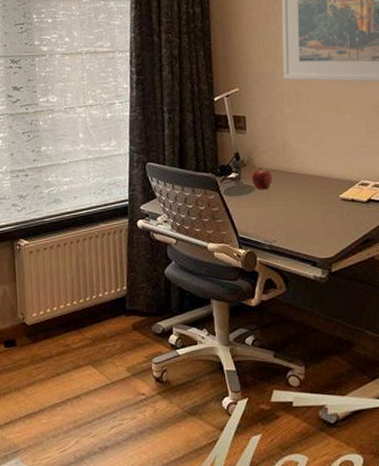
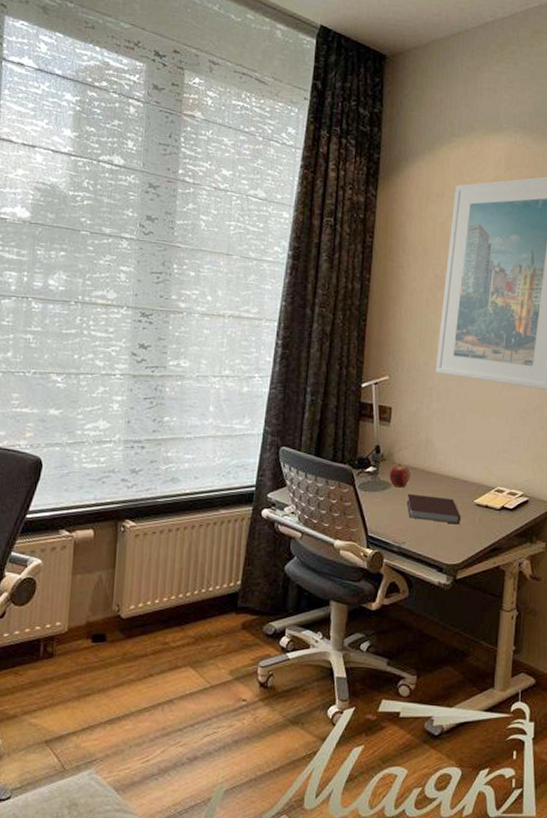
notebook: none [272,194,328,220] -> present [406,493,461,525]

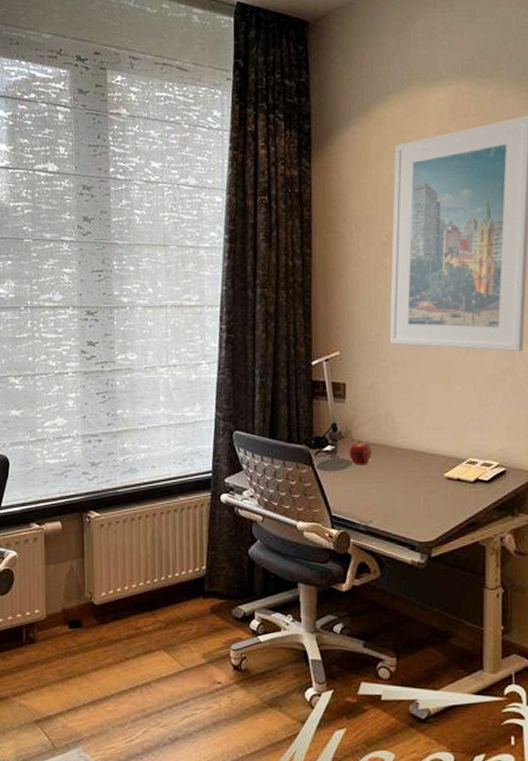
notebook: present [406,493,461,525] -> none [370,470,431,500]

